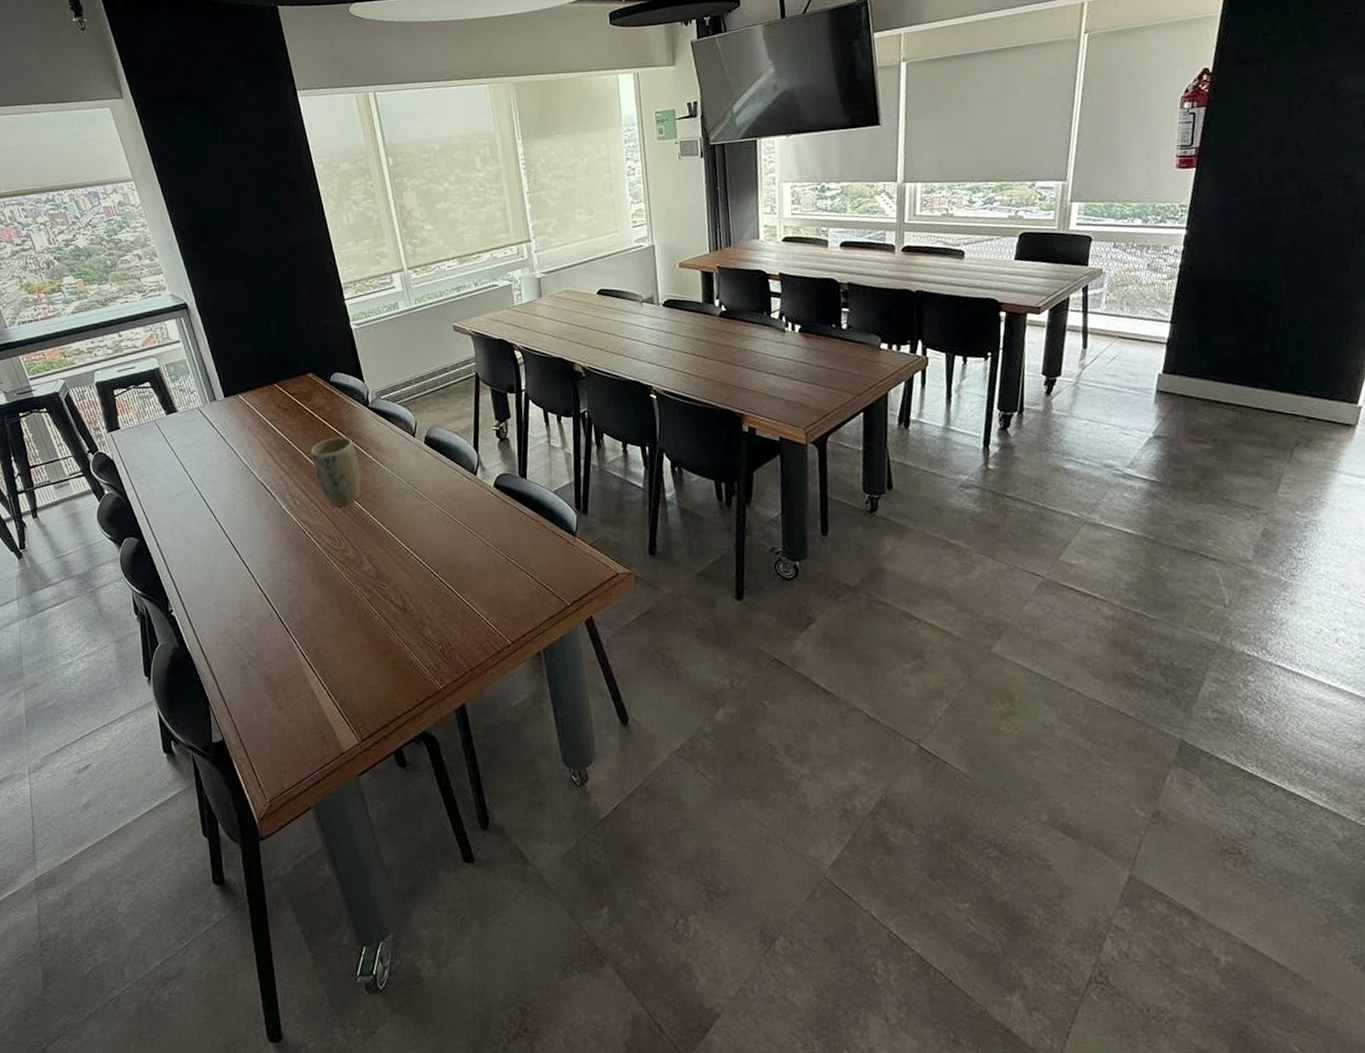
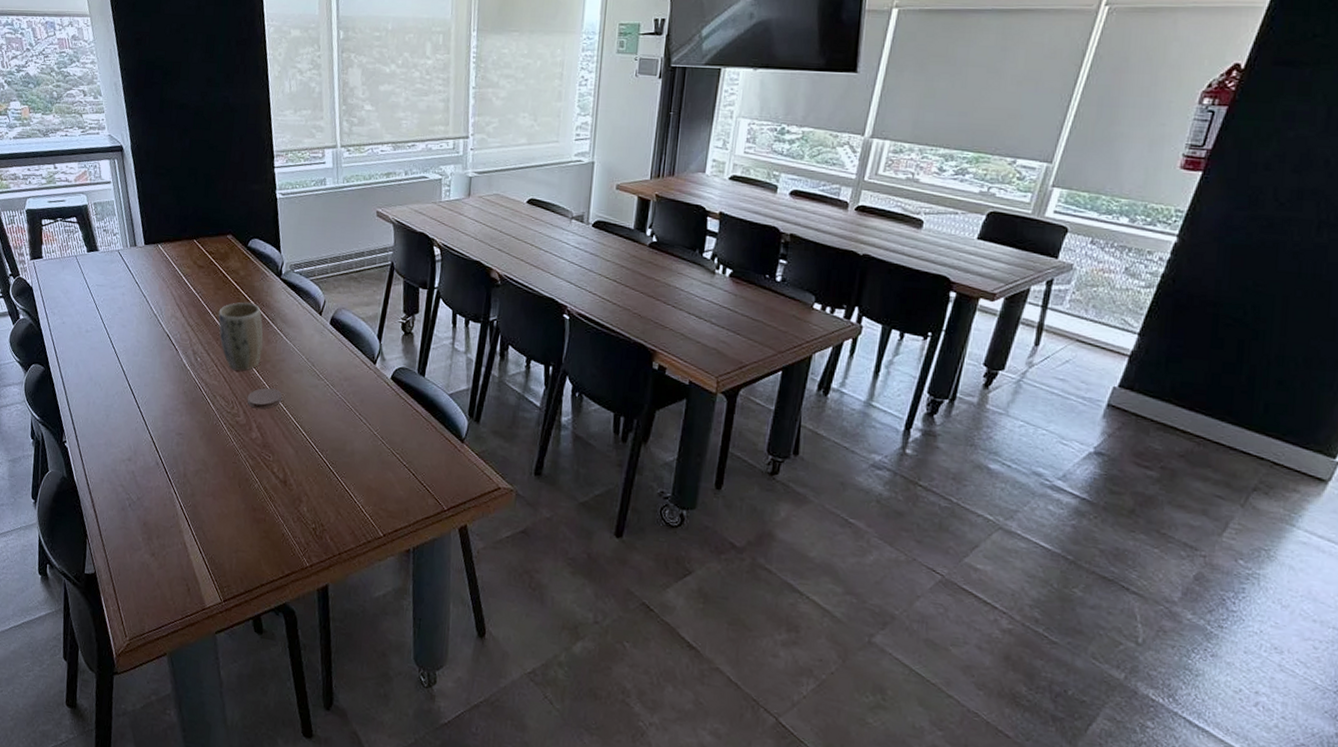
coaster: none [353,517,389,541] -> present [247,387,282,409]

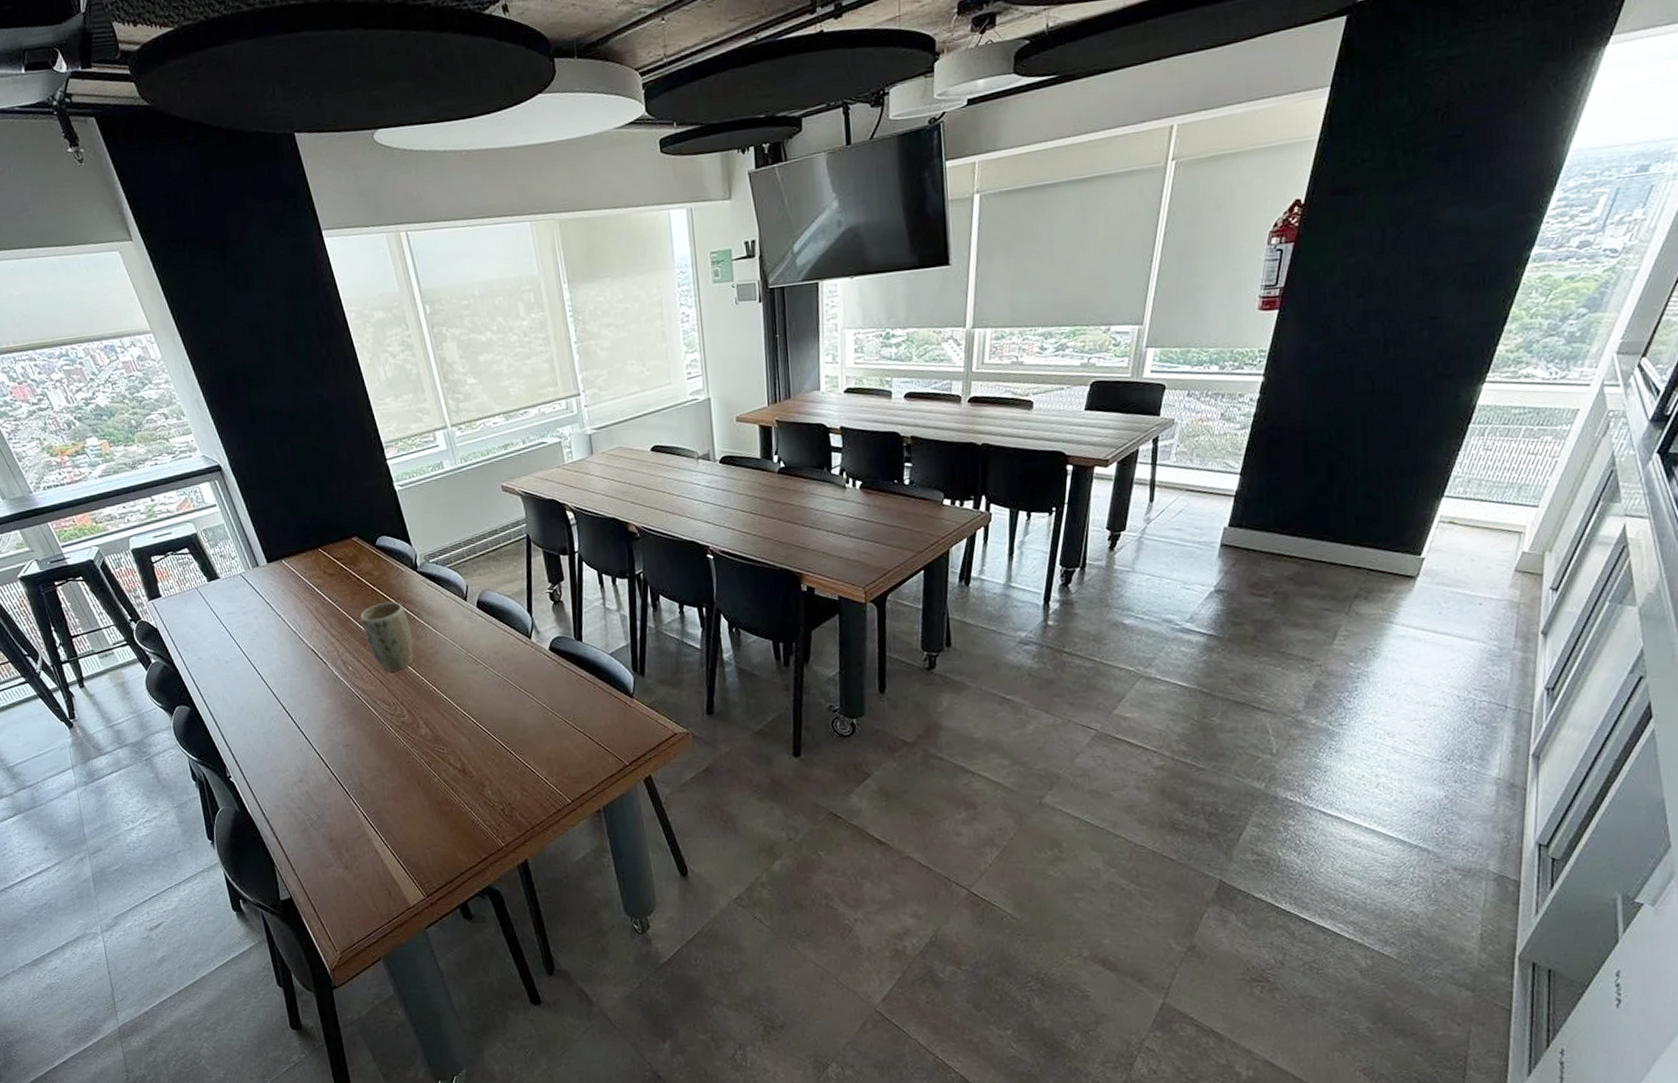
coaster: present [247,387,282,409] -> none [408,682,444,706]

